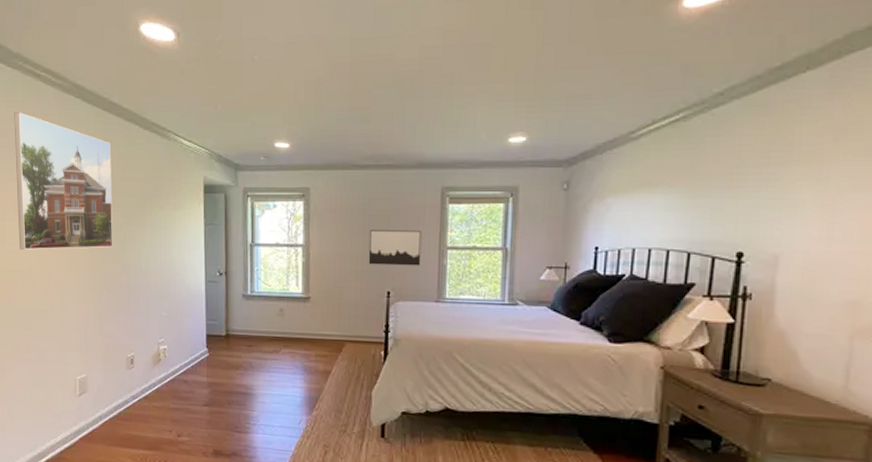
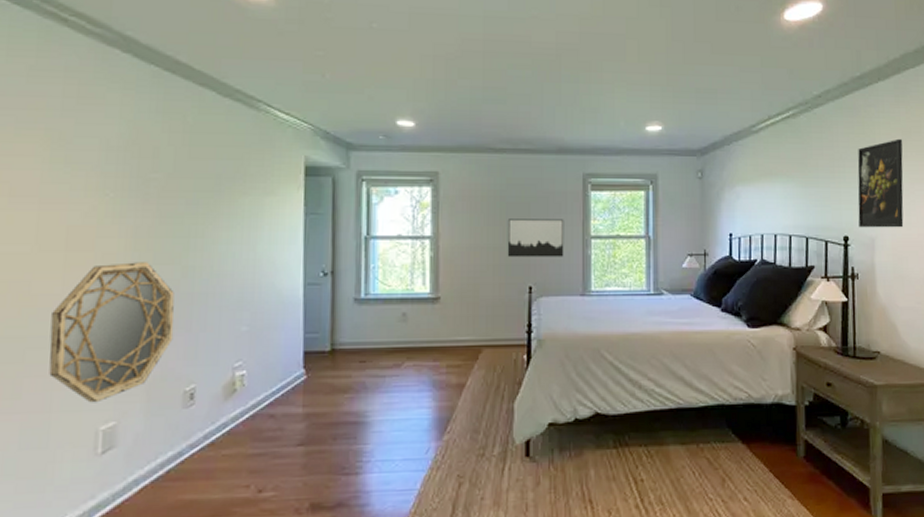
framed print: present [14,112,113,250] -> none [13,64,174,250]
home mirror: none [44,260,119,360] -> present [49,262,175,403]
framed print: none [759,139,834,244] -> present [857,138,904,228]

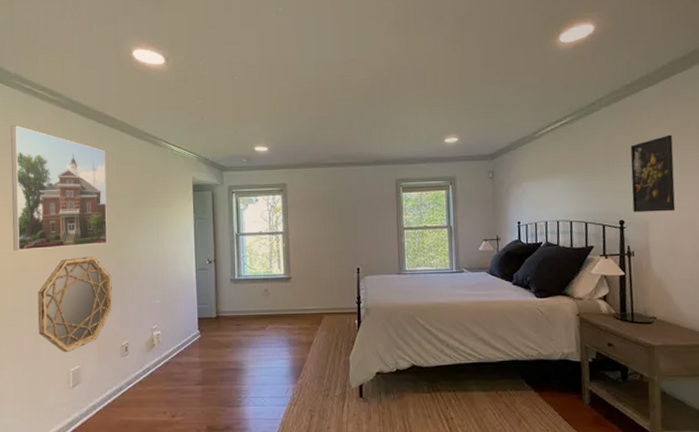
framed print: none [13,64,174,250] -> present [10,125,108,251]
wall art: present [507,219,564,258] -> none [339,215,383,246]

